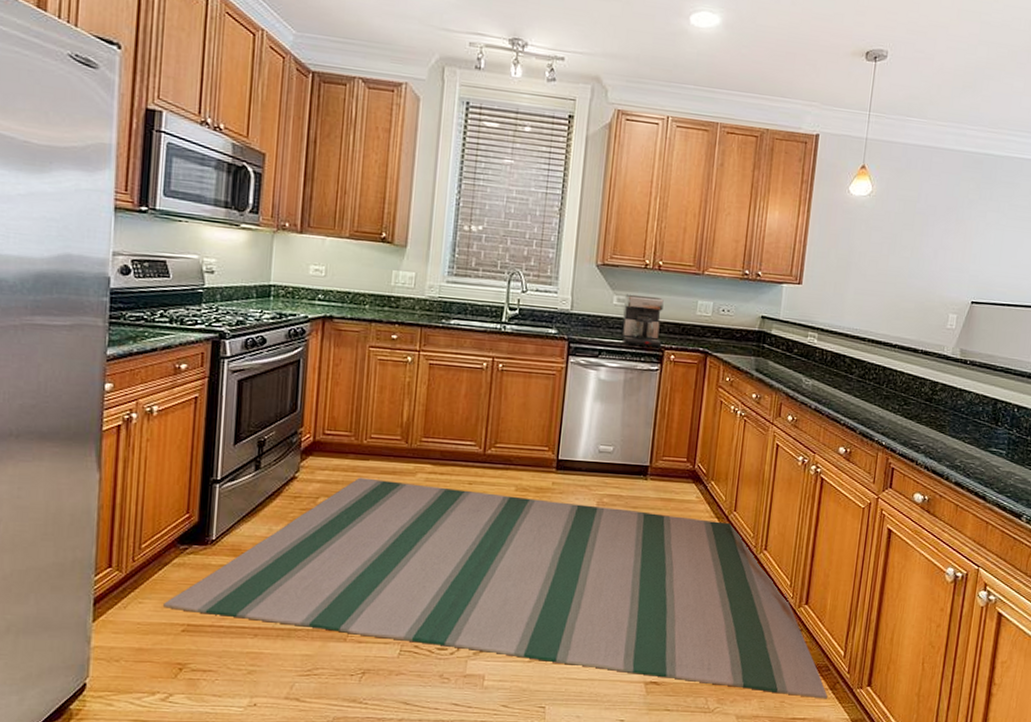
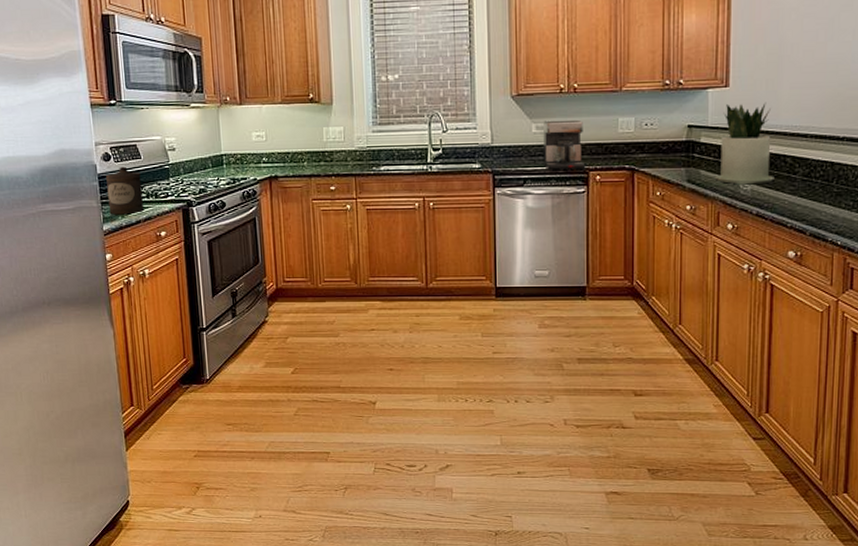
canister: none [118,283,166,340] -> present [106,166,144,215]
rug: present [163,477,828,699] -> none [177,317,801,506]
planter: none [781,300,836,381] -> present [715,102,775,185]

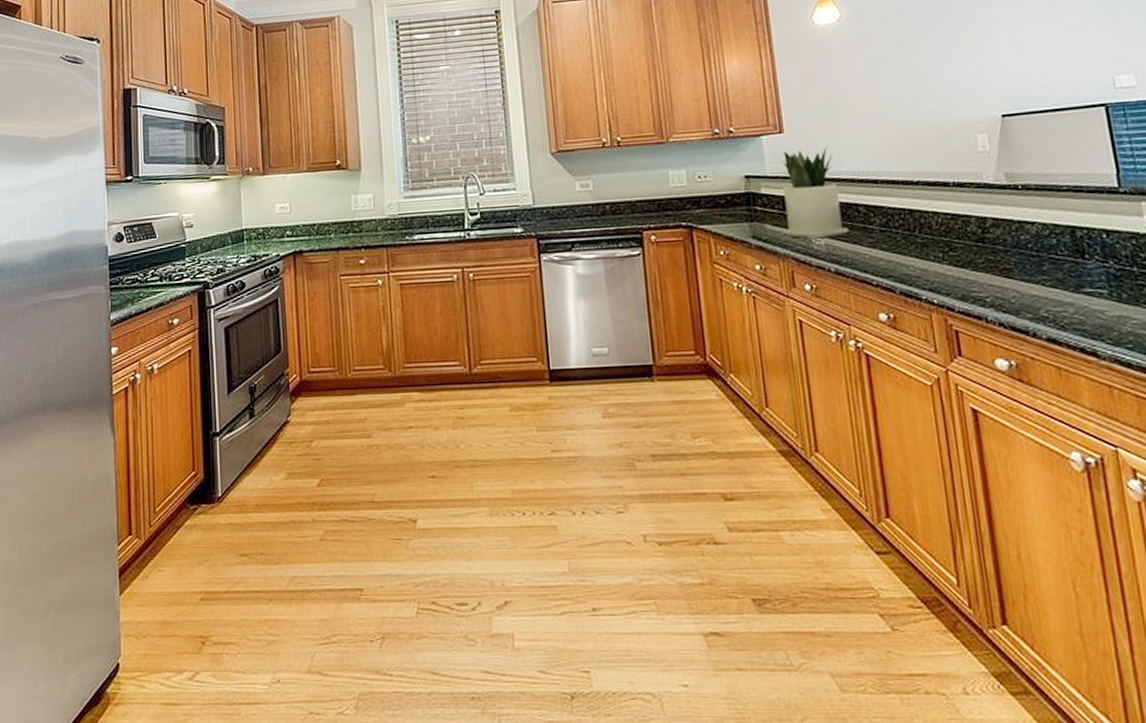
canister: present [106,166,144,215] -> none [117,247,156,302]
coffee maker: present [543,119,585,170] -> none [588,175,637,231]

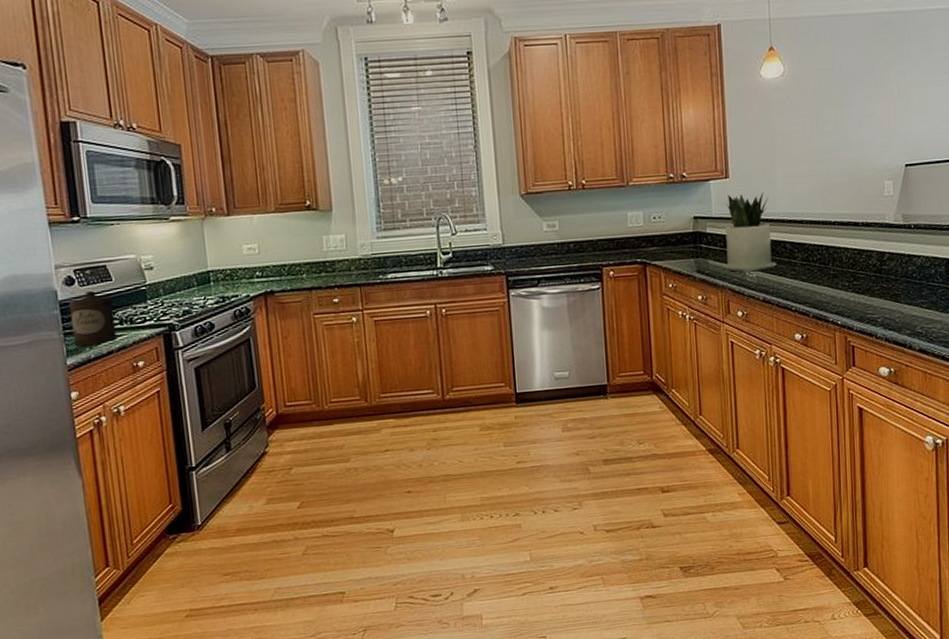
canister: none [117,247,156,302] -> present [69,290,116,347]

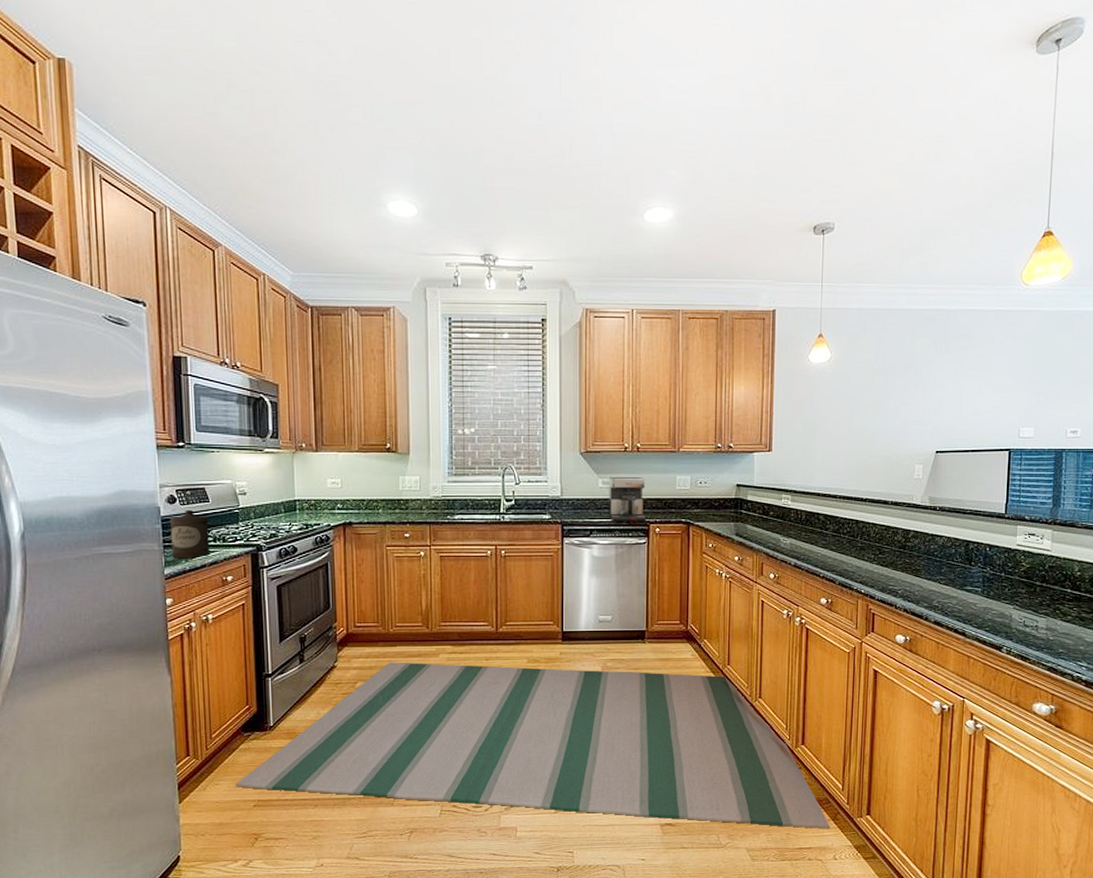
rug: none [164,427,826,598] -> present [236,662,831,829]
coffee maker: none [554,216,598,268] -> present [609,476,646,522]
planter: present [722,191,777,273] -> none [759,466,810,539]

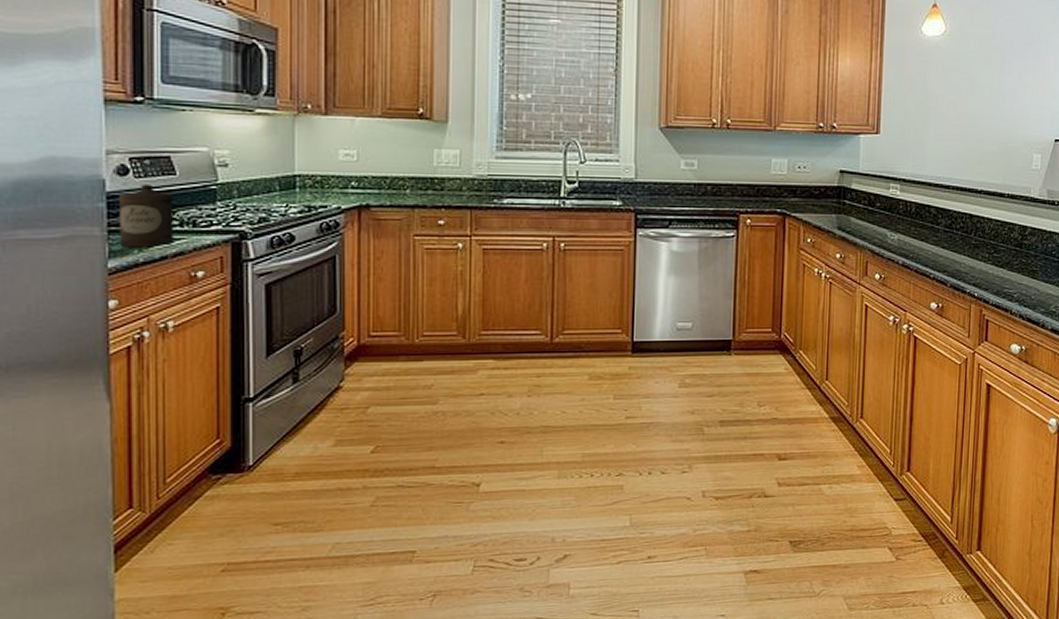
rug: present [236,662,831,829] -> none [198,380,938,569]
coffee maker: present [609,476,646,522] -> none [692,157,735,211]

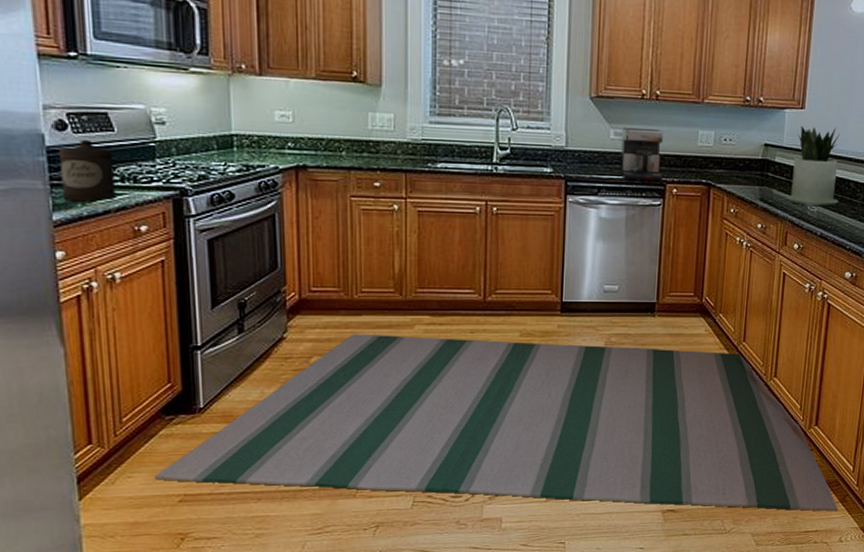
rug: none [198,380,938,569] -> present [155,333,839,512]
coffee maker: none [692,157,735,211] -> present [620,127,663,181]
planter: none [864,150,920,234] -> present [785,125,840,207]

